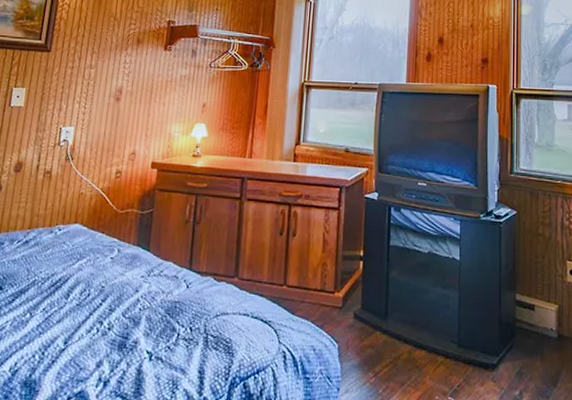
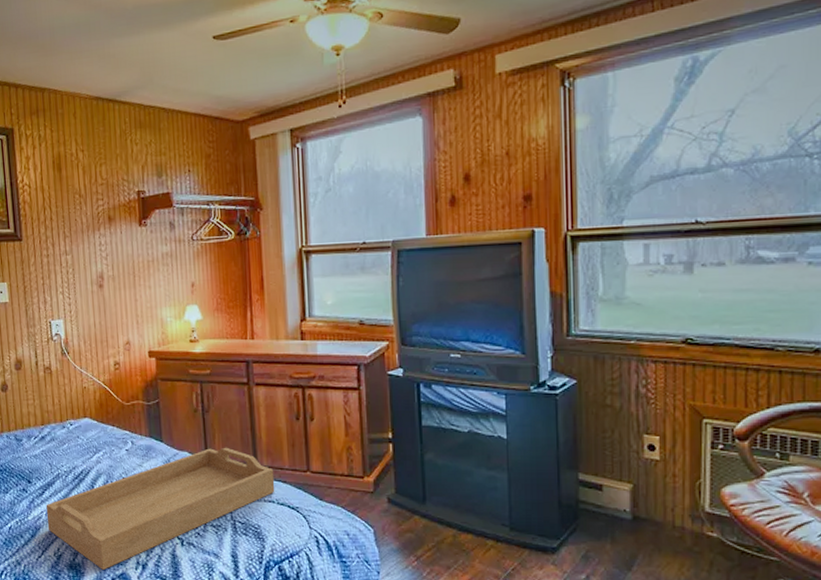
serving tray: none [9,258,253,387] -> present [46,447,275,570]

